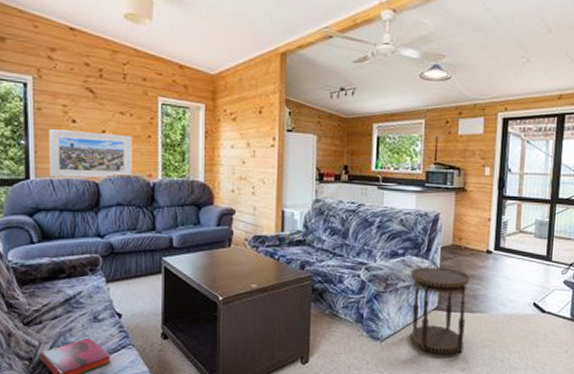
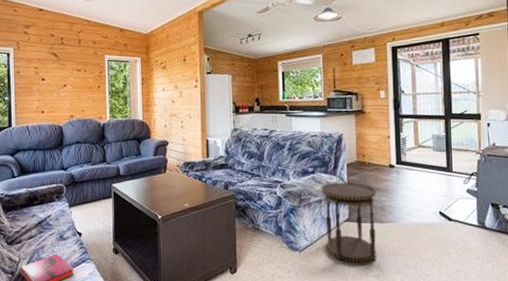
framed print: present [49,129,132,179] -> none [25,86,87,124]

